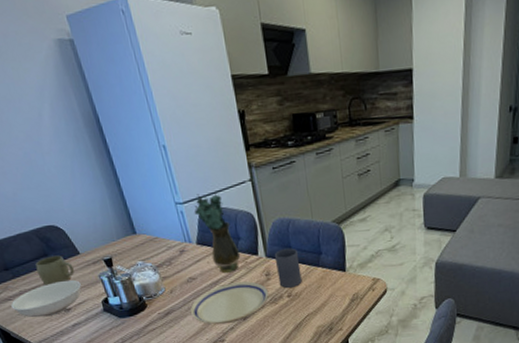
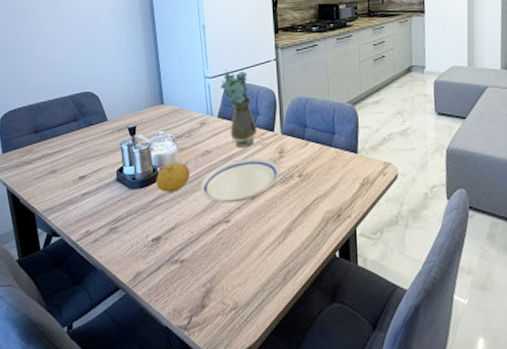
bowl: present [11,279,82,318] -> none [29,146,101,184]
mug: present [35,255,75,286] -> none [63,121,98,151]
fruit: none [144,290,178,318] -> present [156,162,190,192]
cup: present [274,248,302,288] -> none [289,126,314,167]

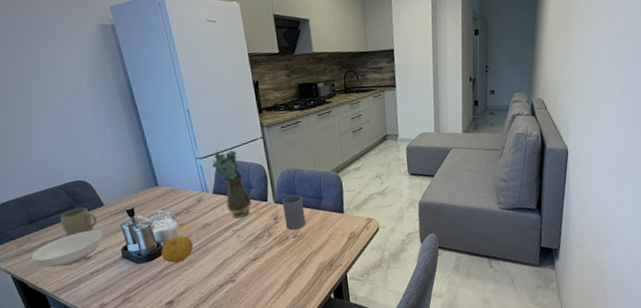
bowl: none [29,146,101,184] -> present [31,229,103,268]
mug: none [63,121,98,151] -> present [60,207,97,236]
plate: present [200,158,279,203] -> none [204,225,276,266]
cup: none [289,126,314,167] -> present [281,194,306,230]

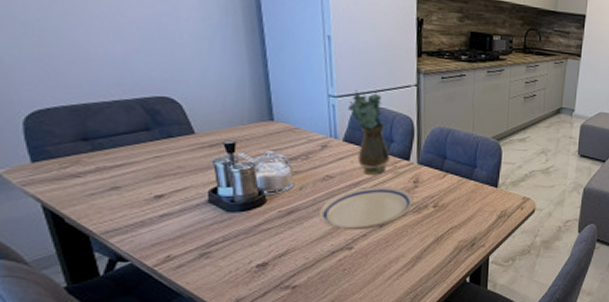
bowl: present [31,229,103,268] -> none [77,161,186,202]
mug: present [60,207,97,236] -> none [129,131,181,165]
fruit: present [161,235,193,263] -> none [262,185,306,217]
plate: none [204,225,276,266] -> present [318,186,413,230]
cup: present [281,194,306,230] -> none [426,157,453,198]

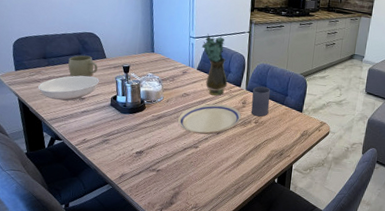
bowl: none [77,161,186,202] -> present [38,75,99,101]
mug: none [129,131,181,165] -> present [68,55,98,77]
cup: none [426,157,453,198] -> present [251,86,271,117]

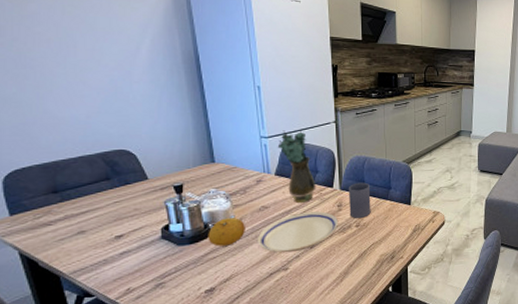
bowl: present [38,75,99,101] -> none [49,205,141,245]
mug: present [68,55,98,77] -> none [92,179,137,211]
fruit: none [142,98,171,120] -> present [208,218,245,246]

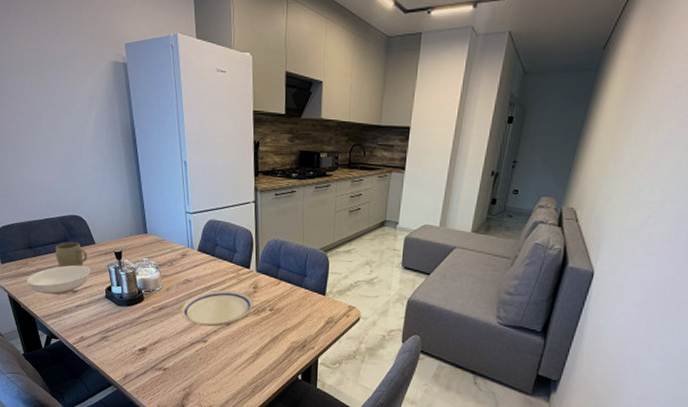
bowl: none [49,205,141,245] -> present [27,265,91,295]
mug: none [92,179,137,211] -> present [55,241,87,267]
fruit: present [208,218,245,246] -> none [141,286,171,312]
vase: present [277,130,316,203] -> none [200,207,234,280]
cup: present [348,182,371,218] -> none [264,266,286,303]

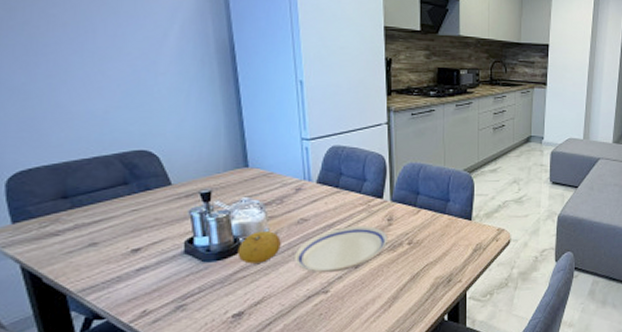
bowl: present [27,265,91,295] -> none [56,214,163,259]
mug: present [55,241,87,267] -> none [107,184,158,220]
fruit: none [141,286,171,312] -> present [237,231,281,264]

